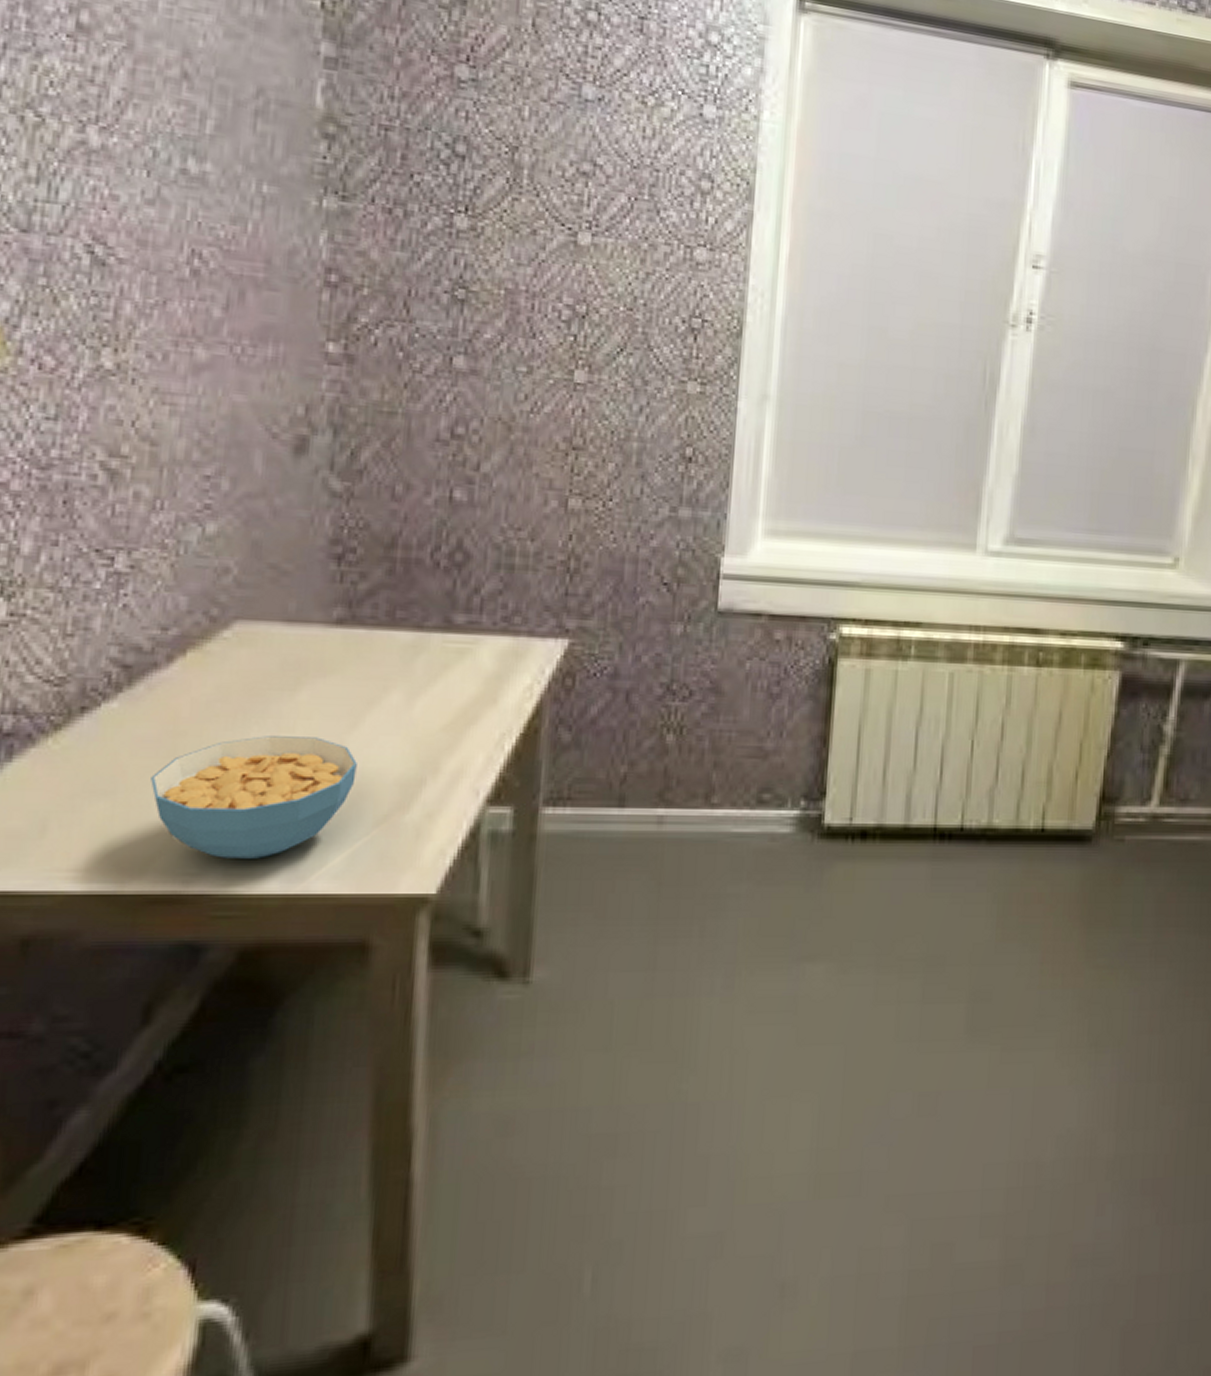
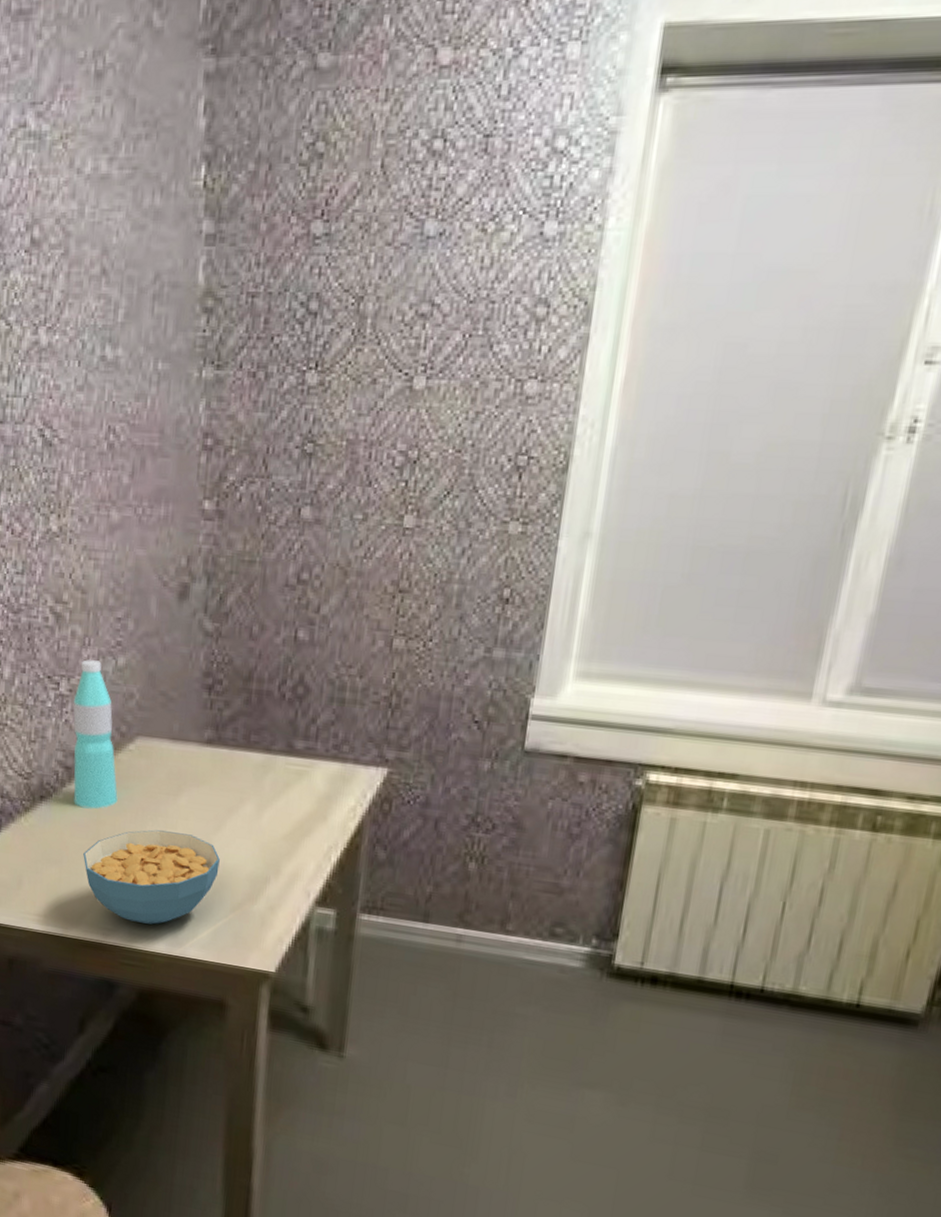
water bottle: none [135,527,206,718] -> present [73,659,118,810]

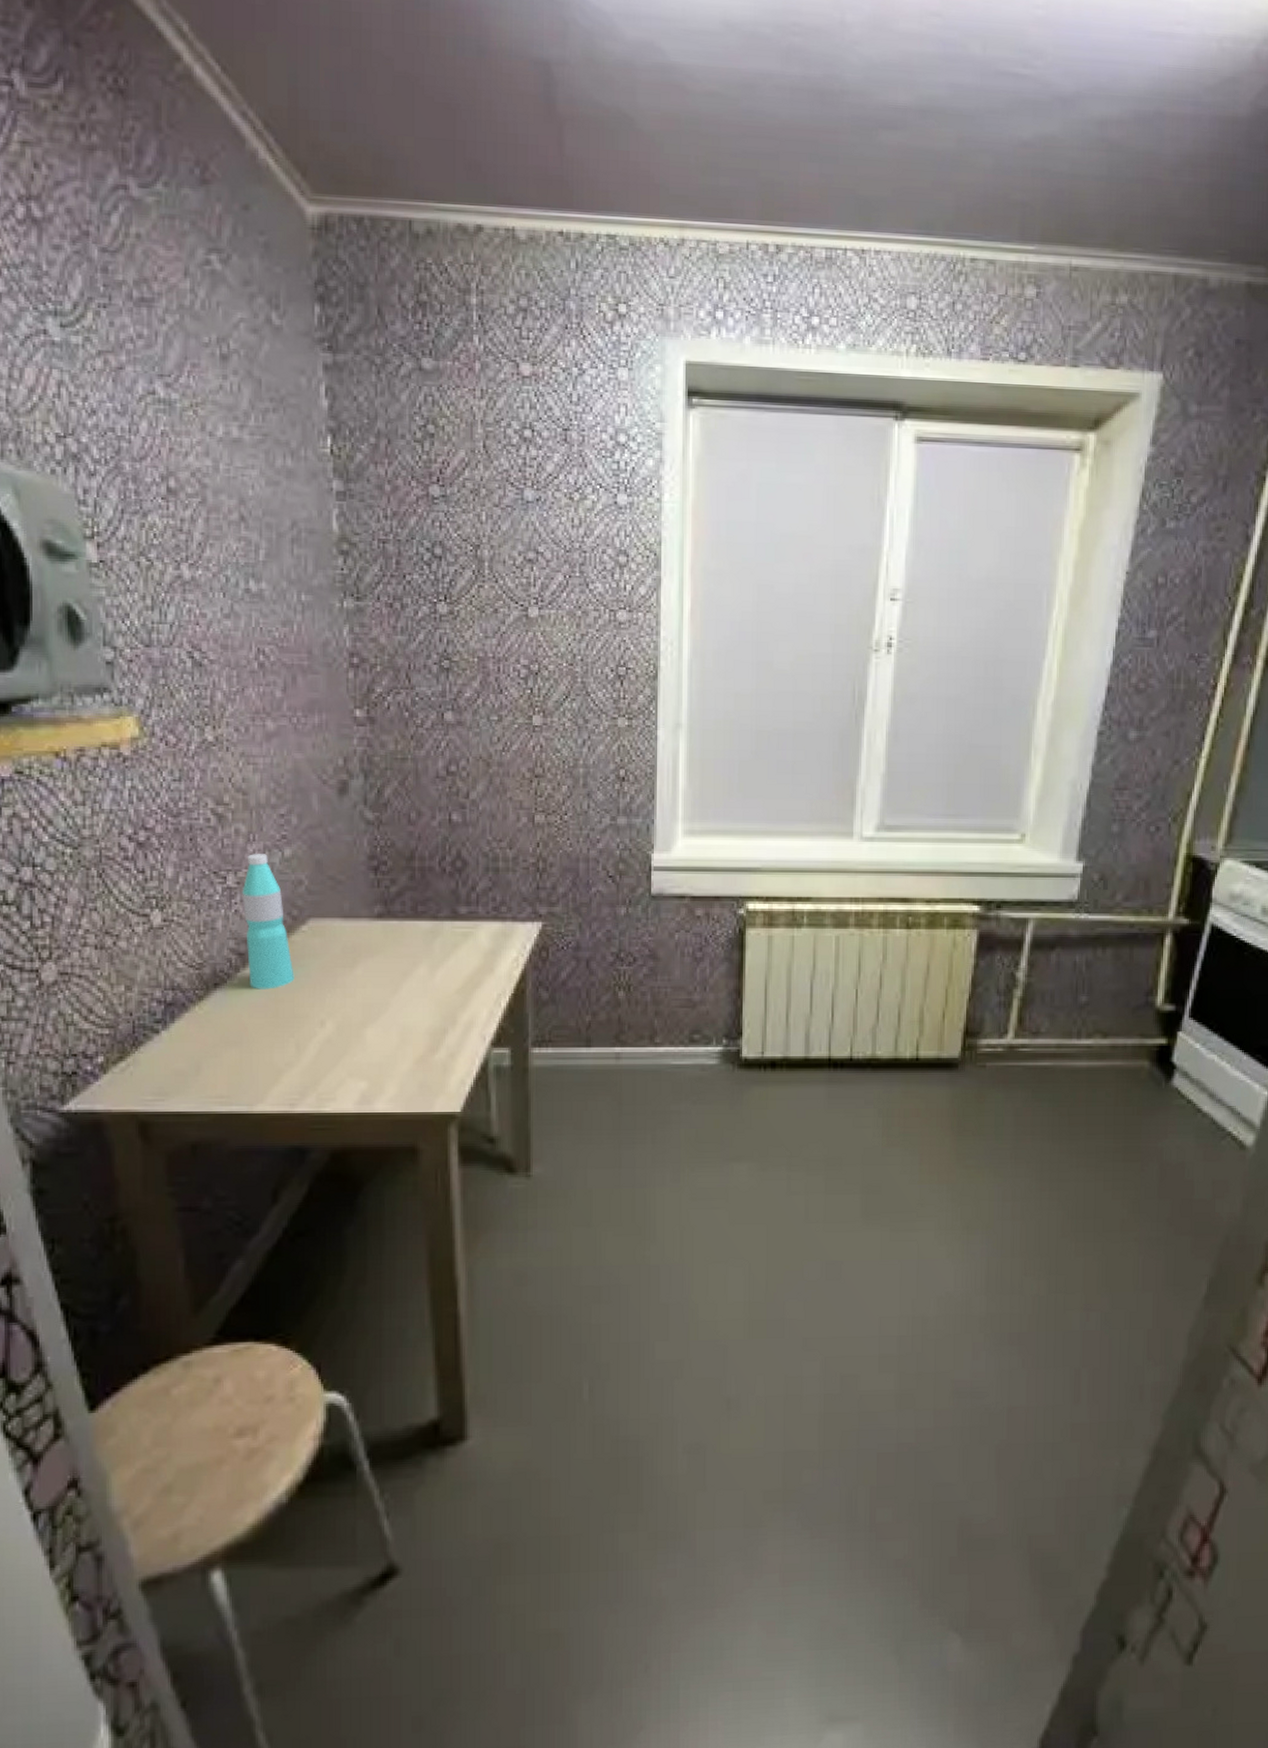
cereal bowl: present [83,829,220,925] -> none [263,1000,399,1088]

